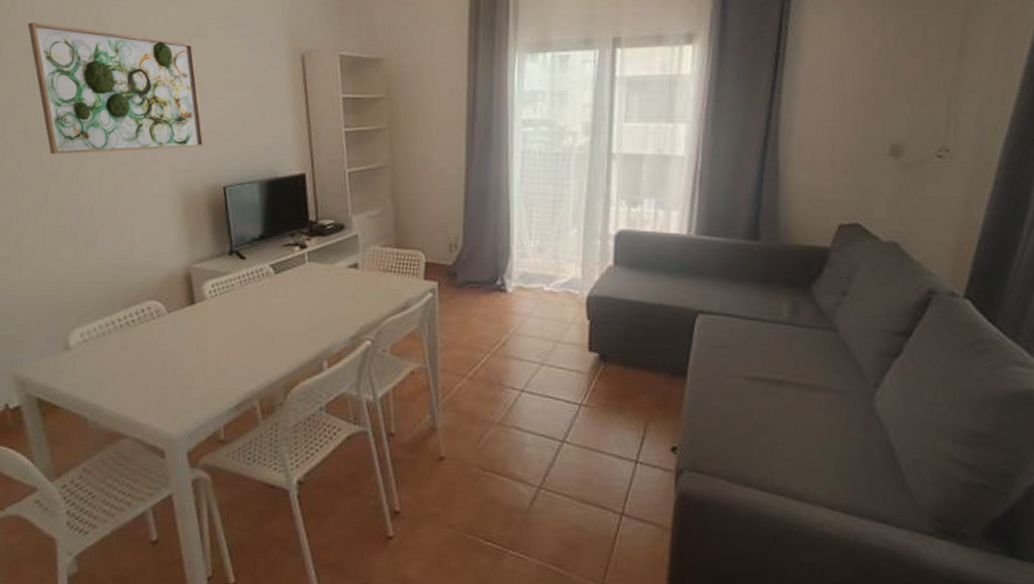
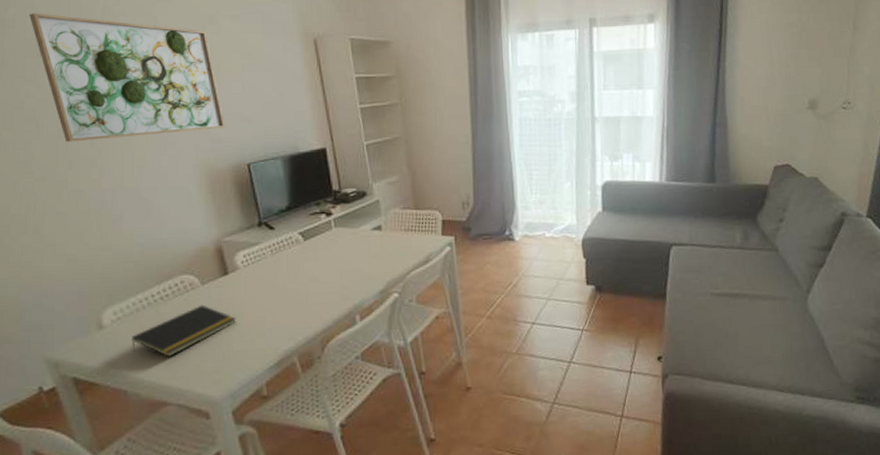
notepad: none [95,334,199,387] -> present [132,304,236,358]

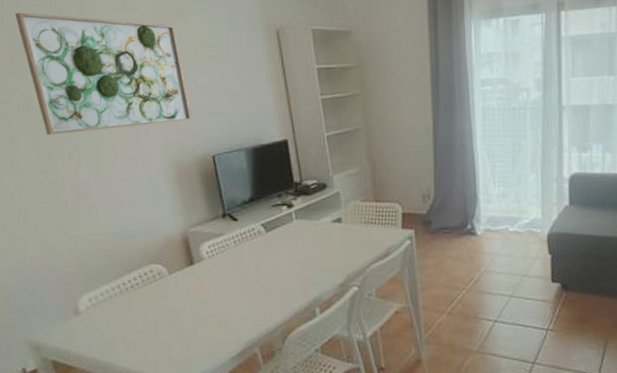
notepad: present [132,304,236,358] -> none [105,294,201,344]

